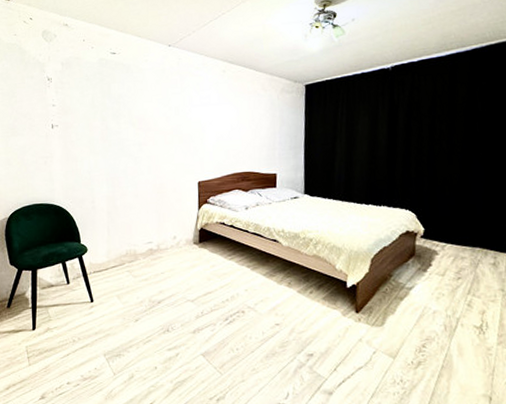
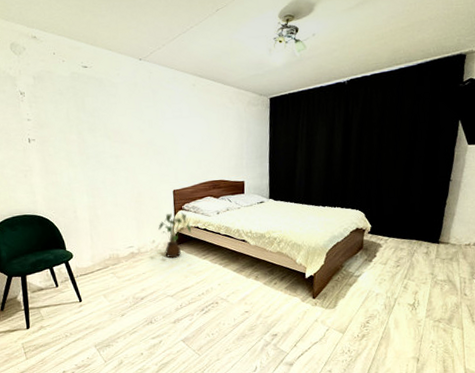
house plant: none [180,206,216,257] -> present [158,212,191,258]

